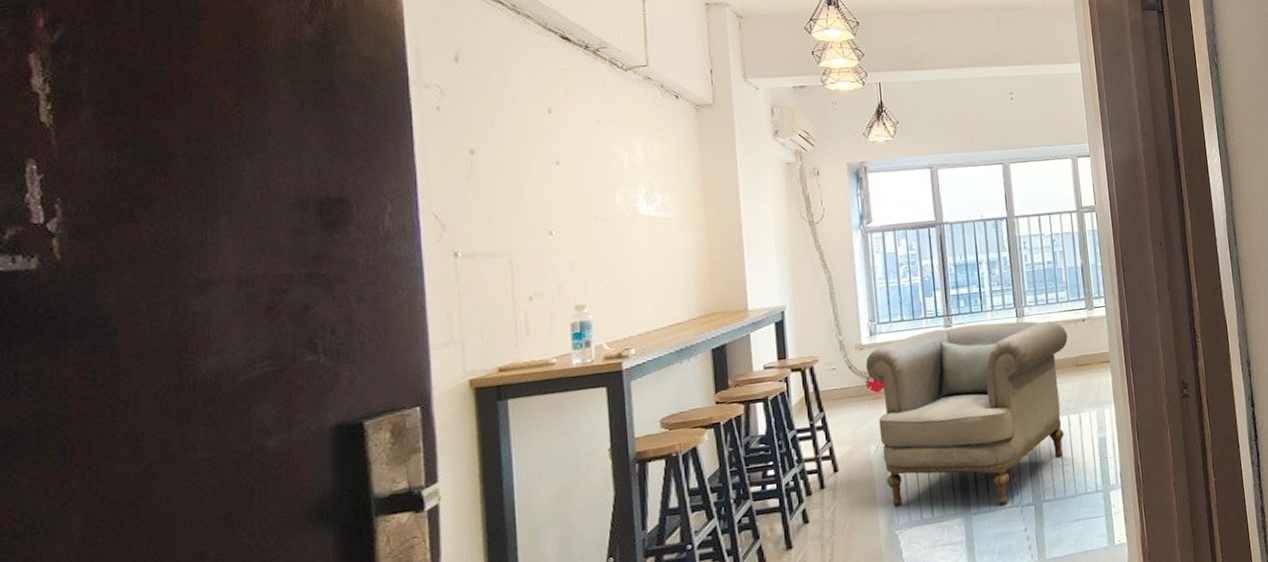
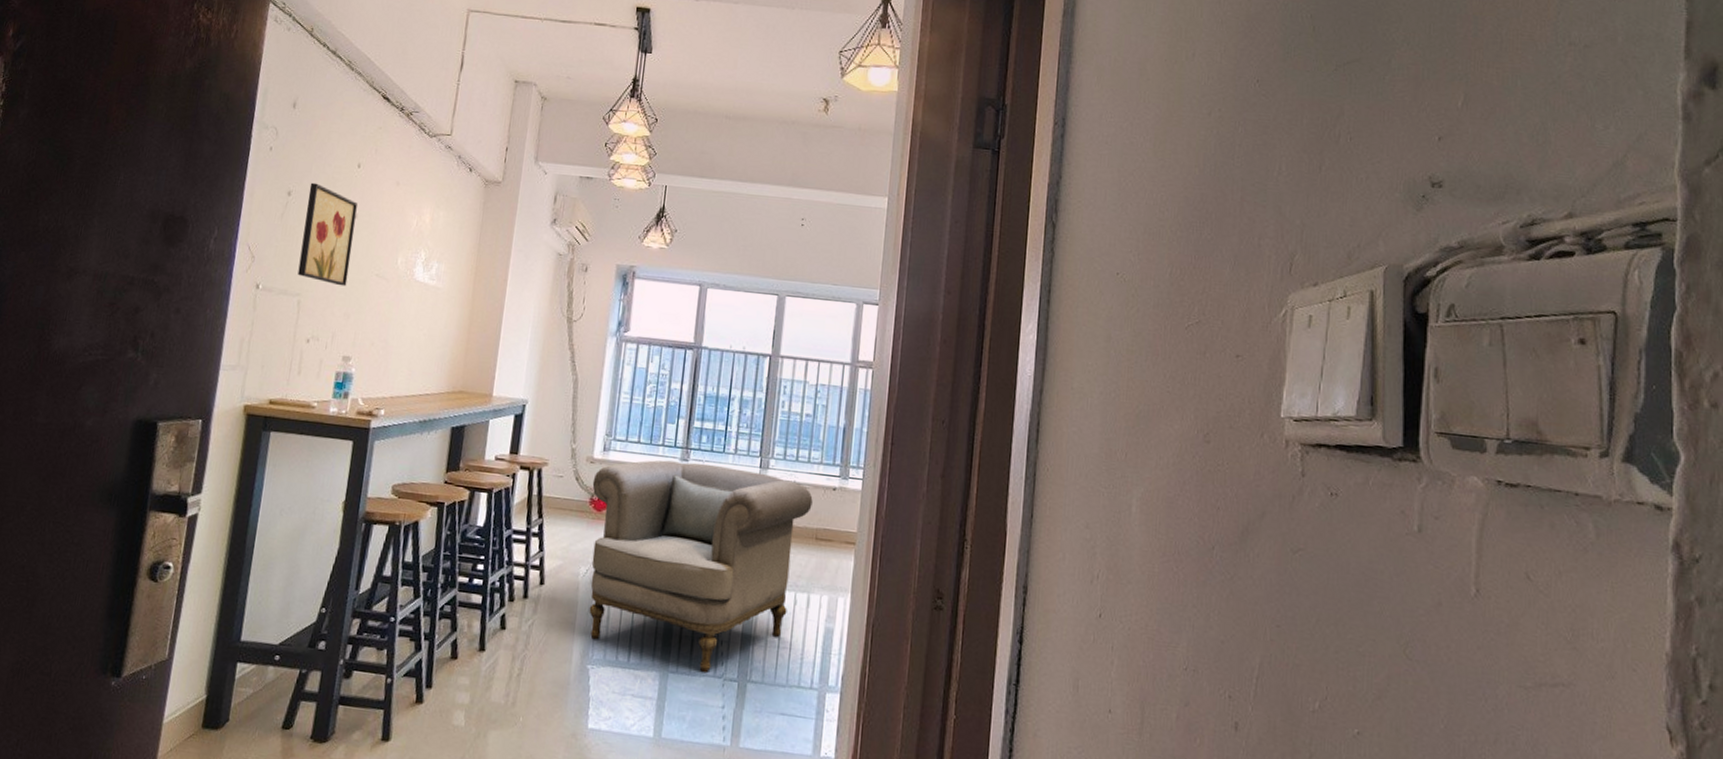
wall art: none [495,136,563,237] -> present [297,182,358,287]

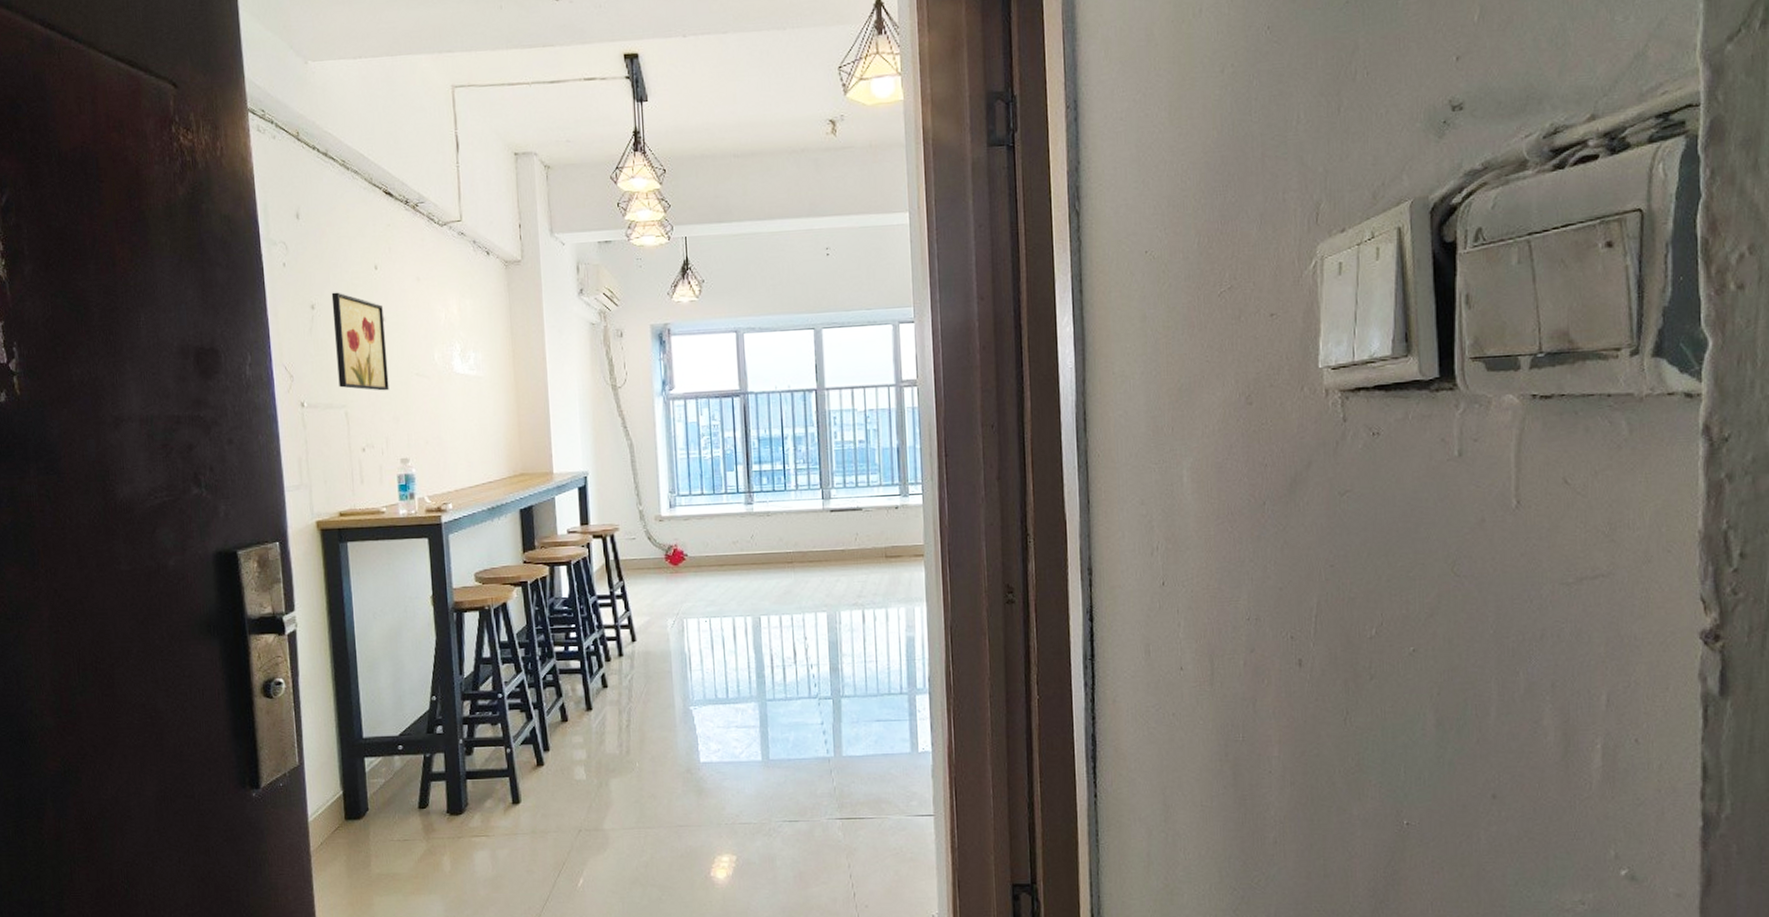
armchair: present [589,460,813,672] -> none [664,503,878,695]

